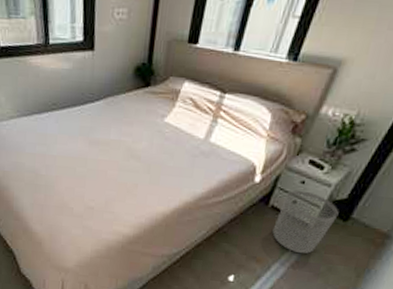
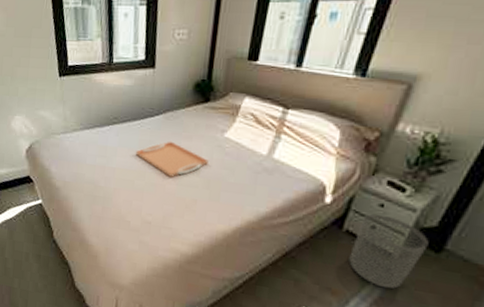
serving tray: none [76,127,149,163] -> present [135,141,209,177]

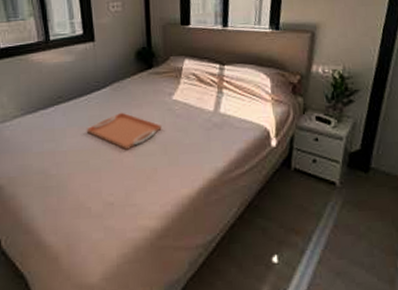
waste bin: present [349,214,429,289] -> none [302,147,359,216]

